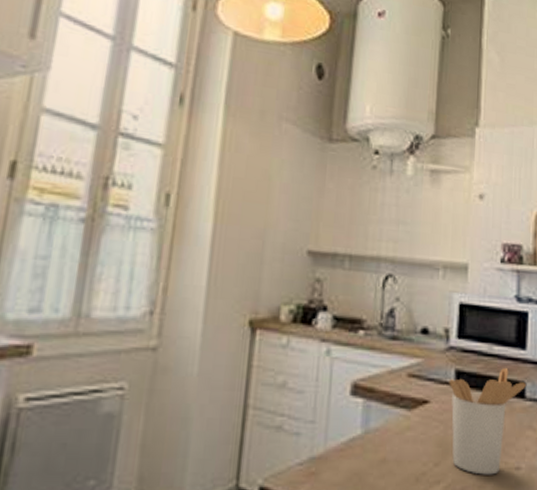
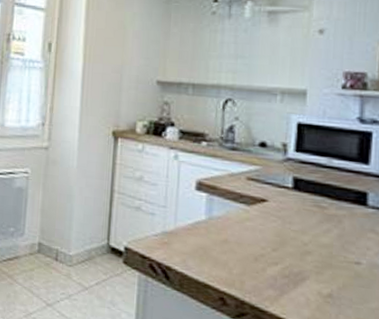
utensil holder: present [449,367,527,475] -> none [286,178,370,265]

